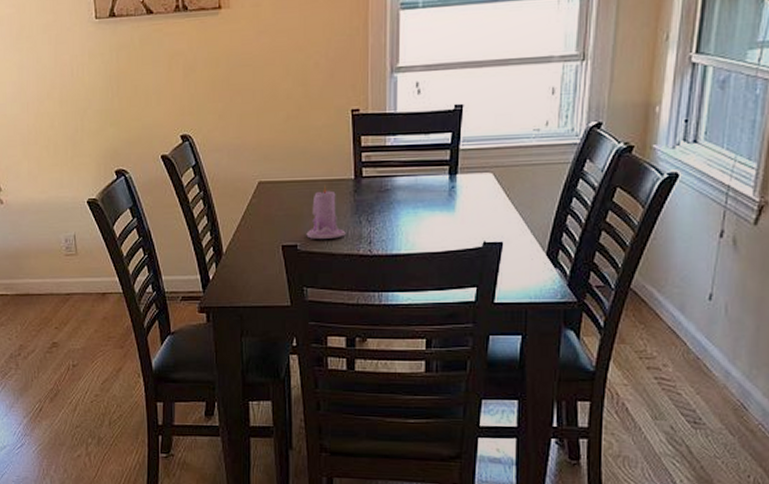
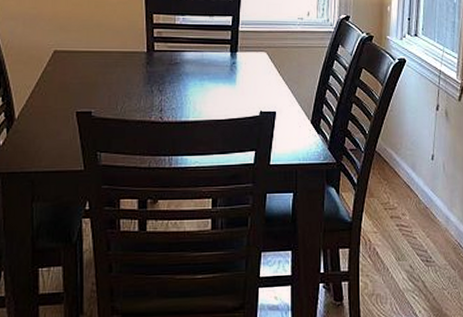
candle: present [306,185,346,239] -> none [101,56,139,106]

